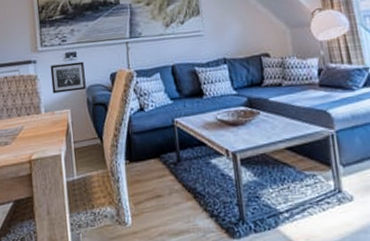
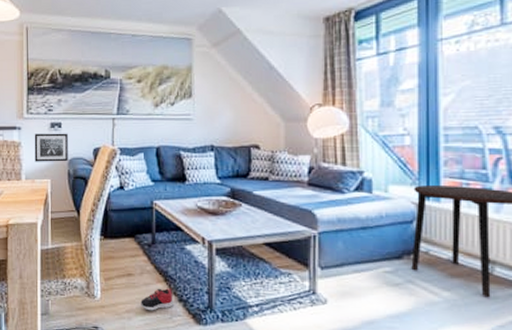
shoe: none [172,204,206,231] -> present [140,287,173,311]

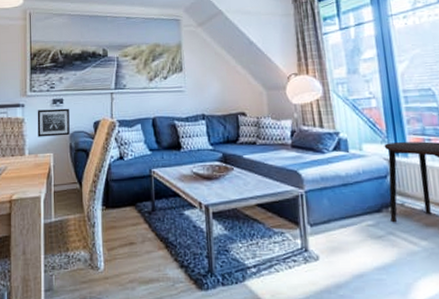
shoe: present [140,287,173,311] -> none [143,253,175,279]

